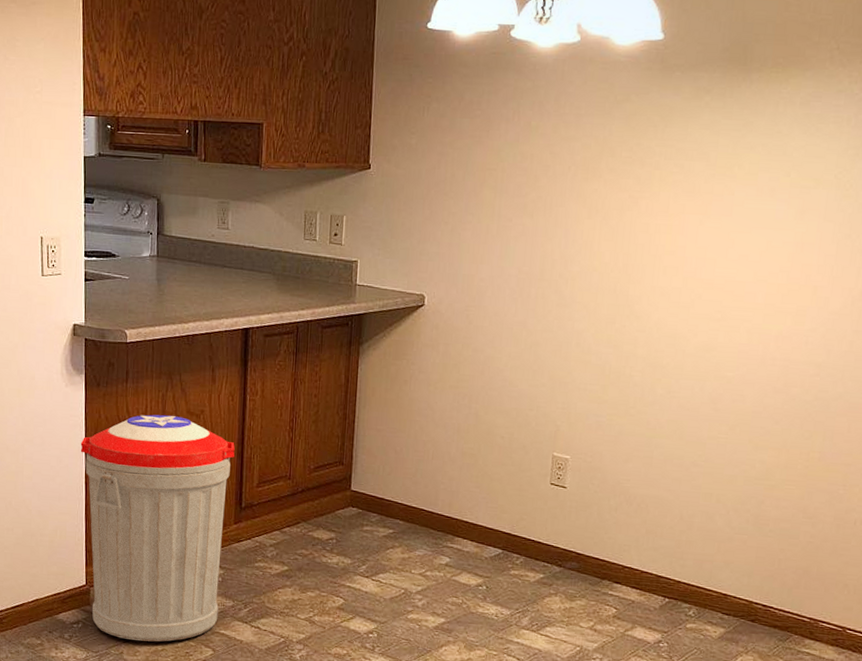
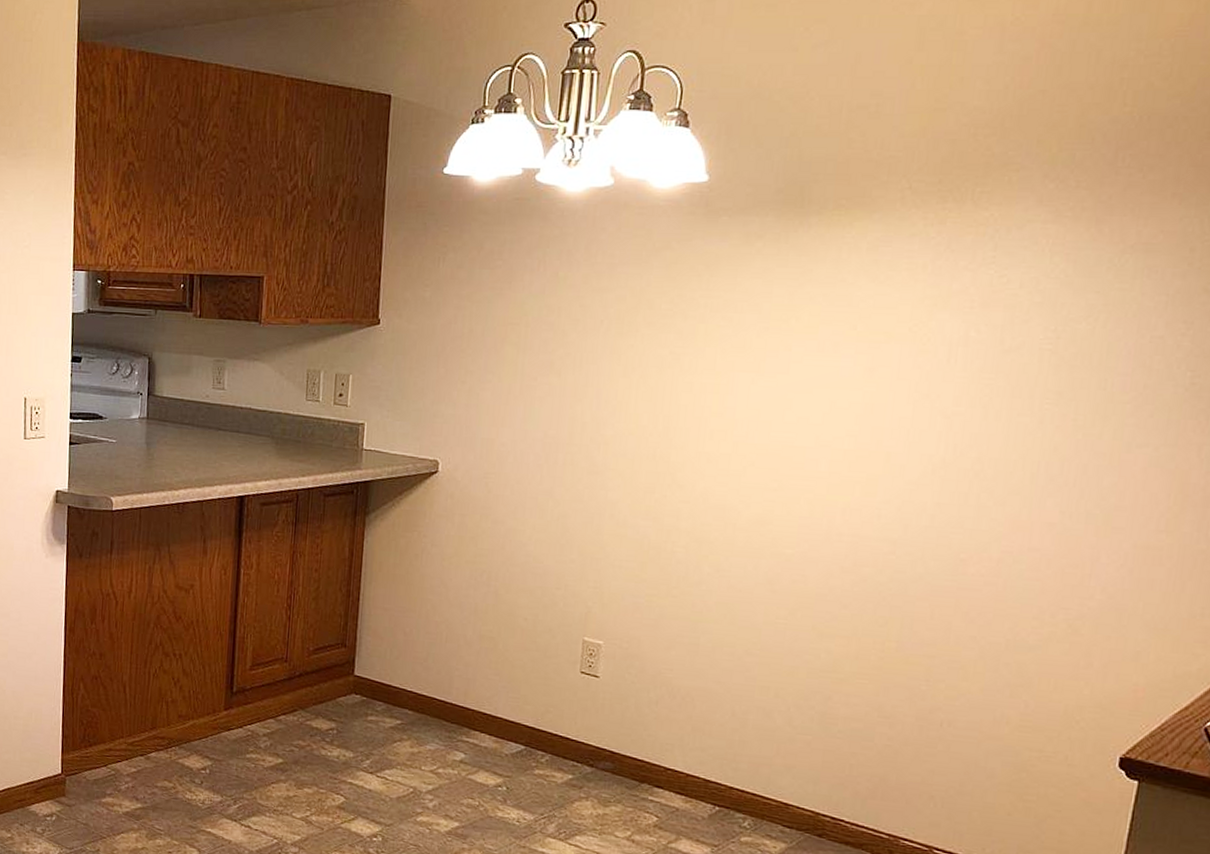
trash can: present [80,414,235,642] -> none [59,588,227,840]

